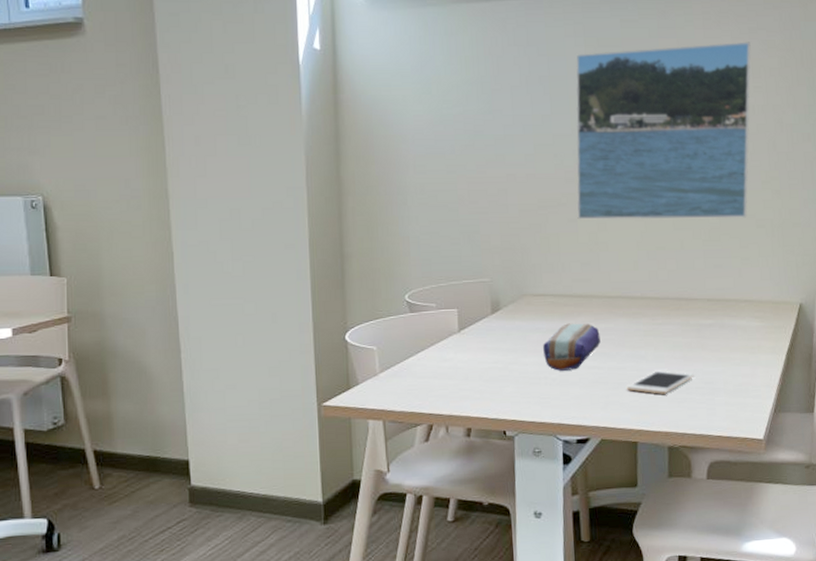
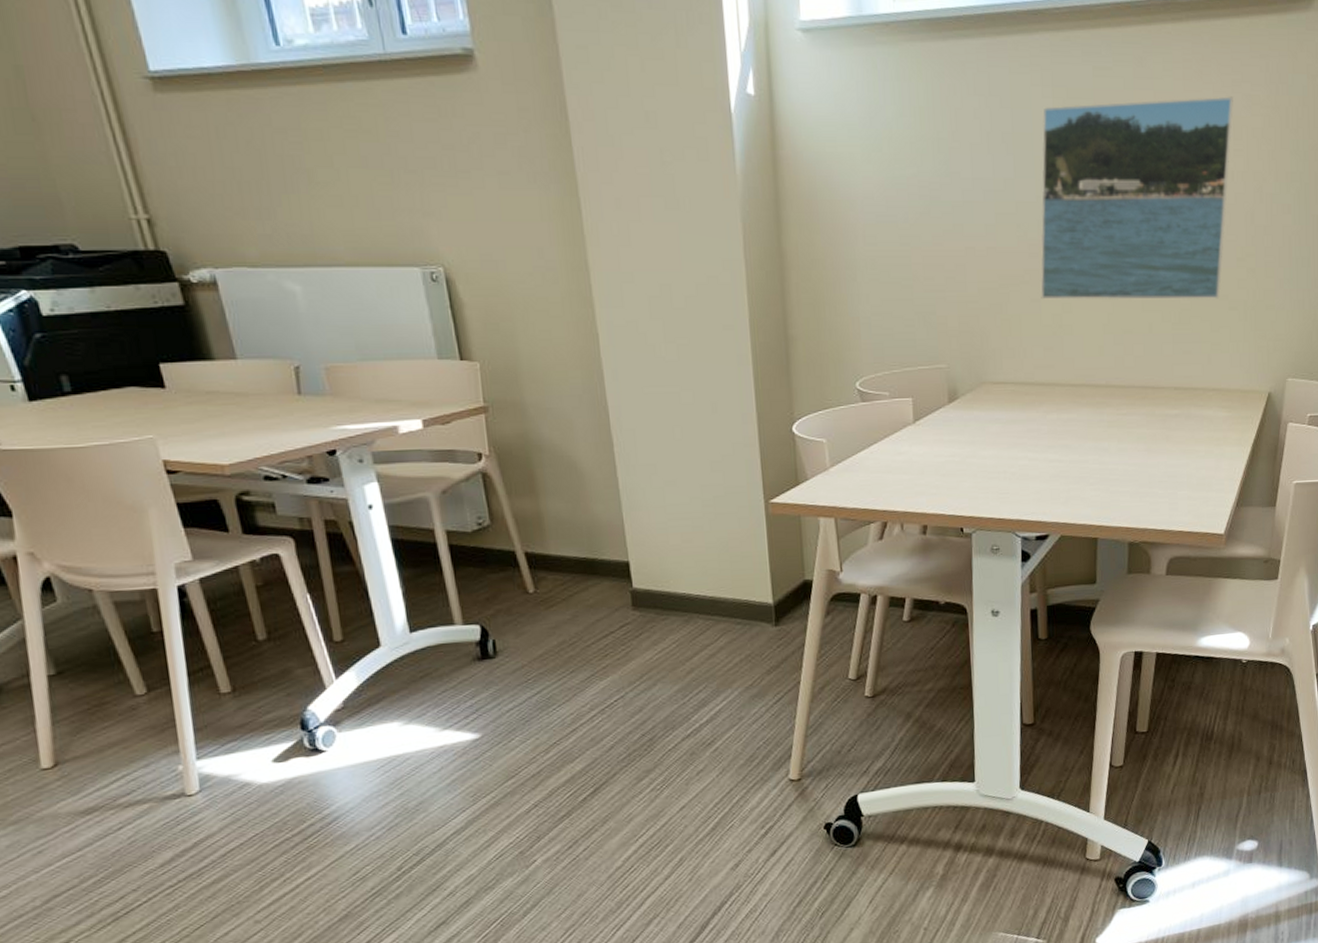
pencil case: present [543,323,601,371] -> none [1002,413,1063,465]
cell phone: present [627,370,694,394] -> none [1088,463,1158,489]

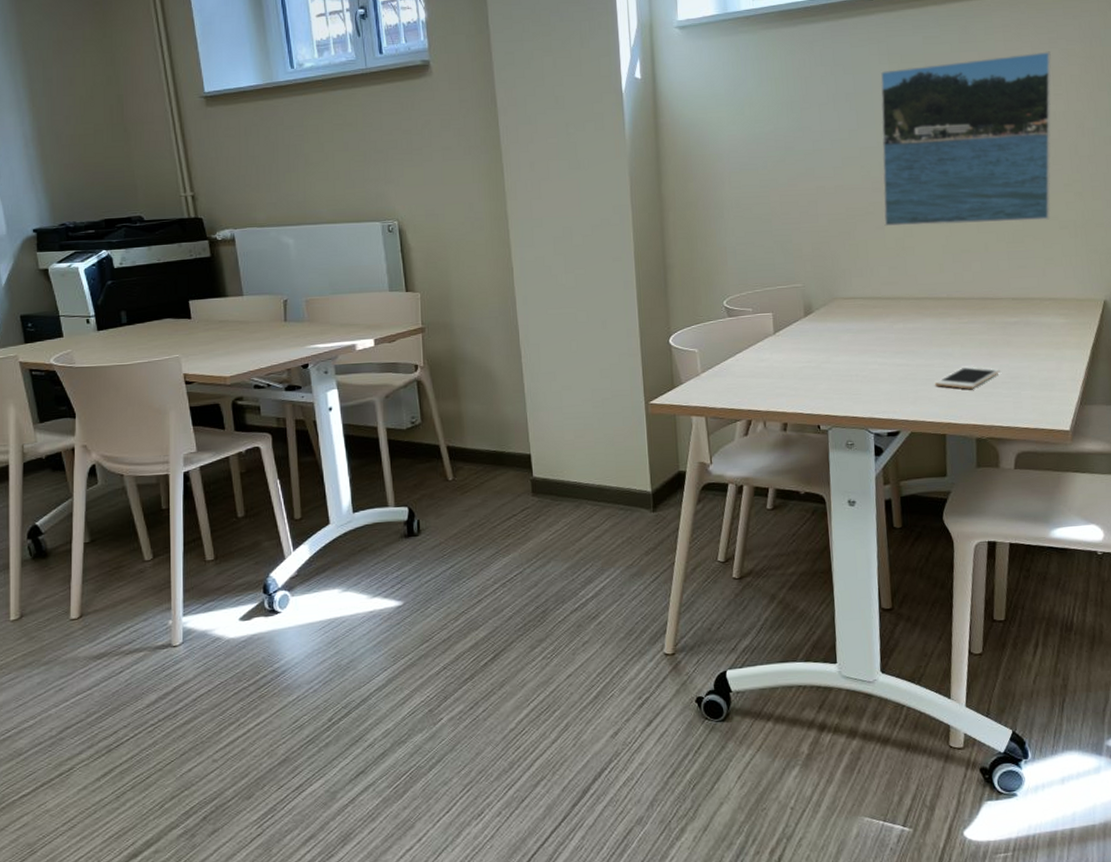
cell phone: none [1088,463,1158,489] -> present [935,366,1001,389]

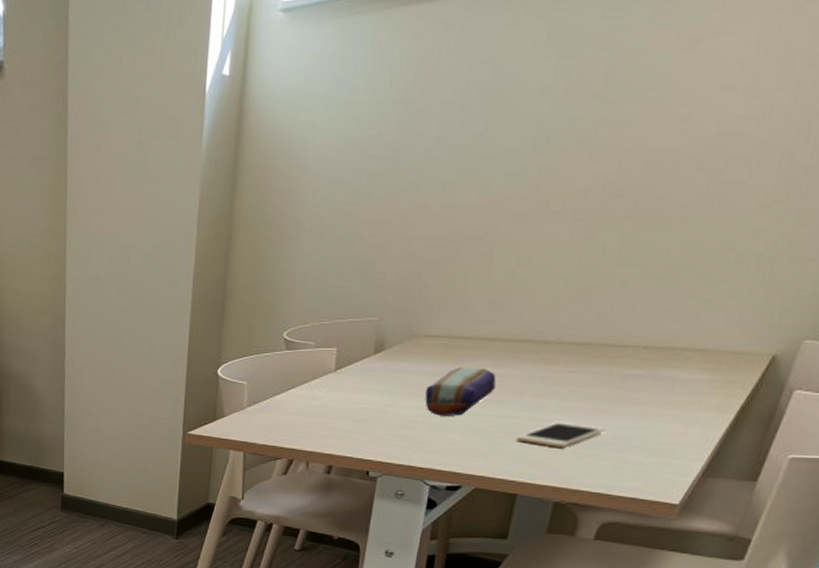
pencil case: none [854,323,909,369] -> present [425,367,496,416]
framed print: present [880,51,1052,227] -> none [494,21,790,255]

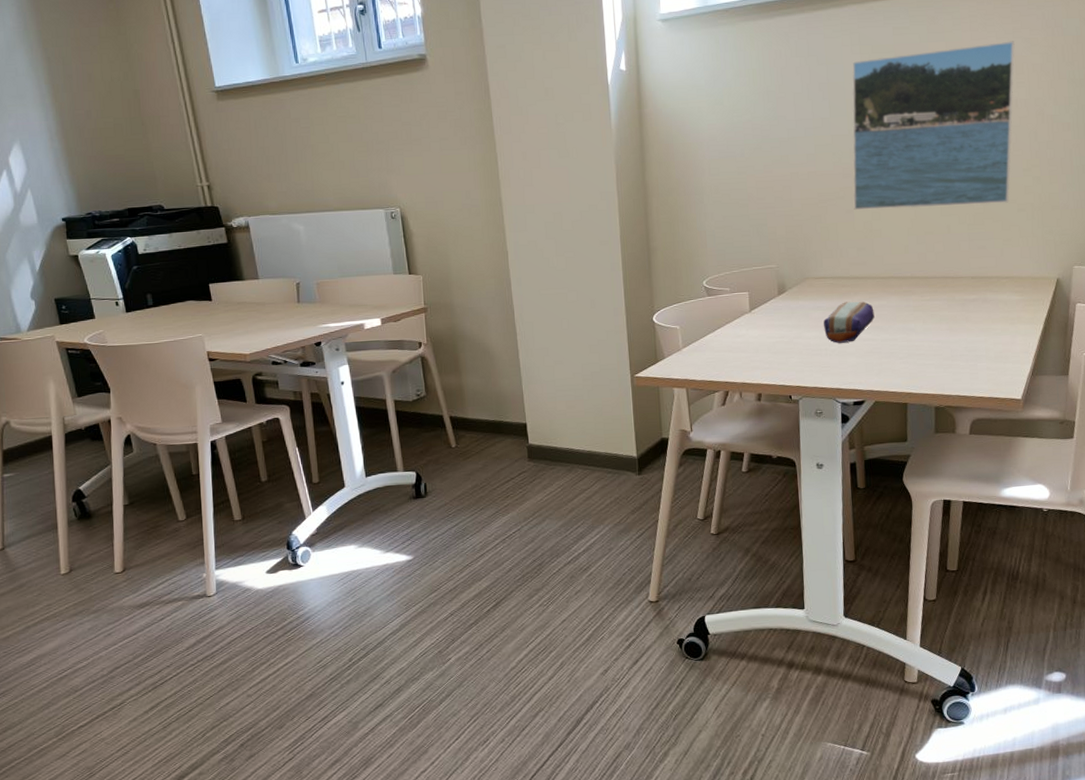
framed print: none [494,21,790,255] -> present [852,41,1015,211]
cell phone: present [517,422,605,447] -> none [898,340,959,362]

